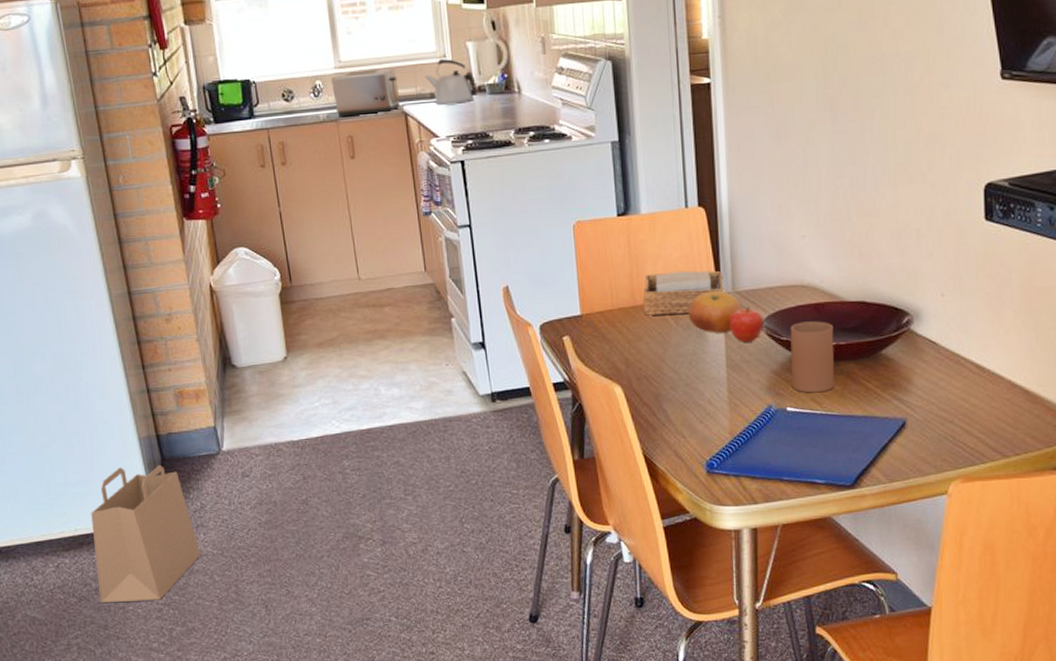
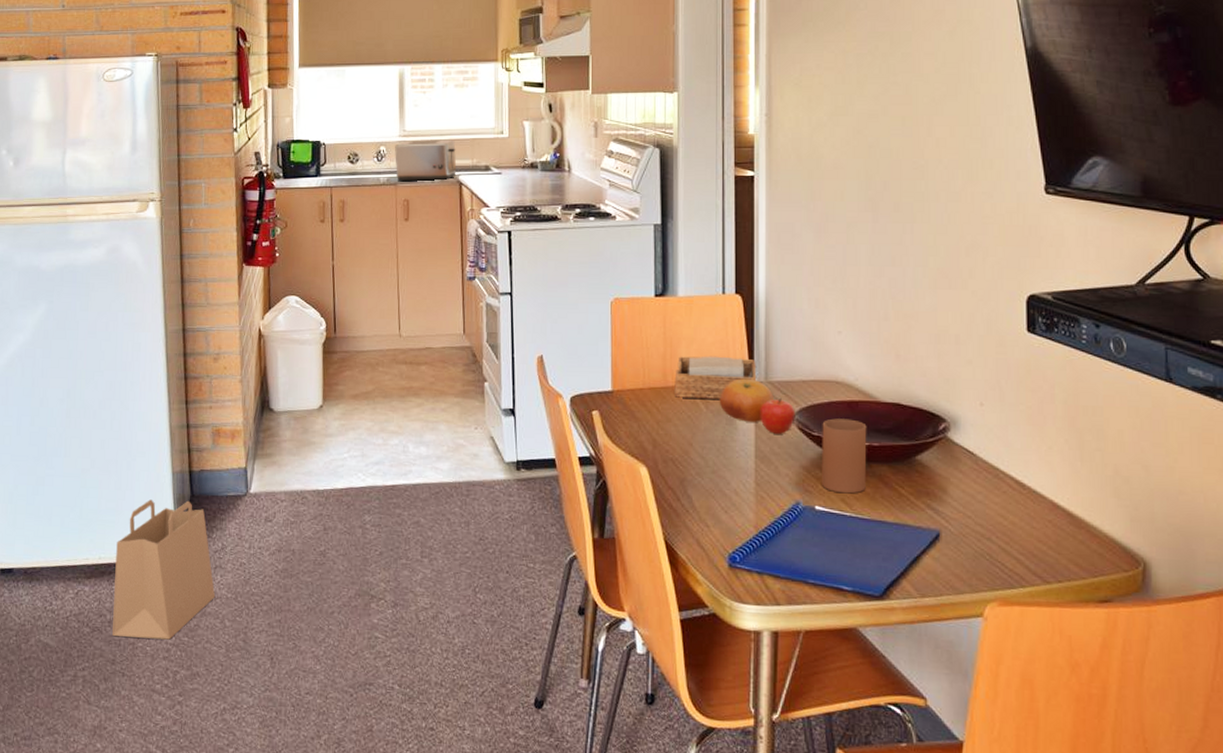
kettle: present [425,59,478,107] -> none [482,135,530,180]

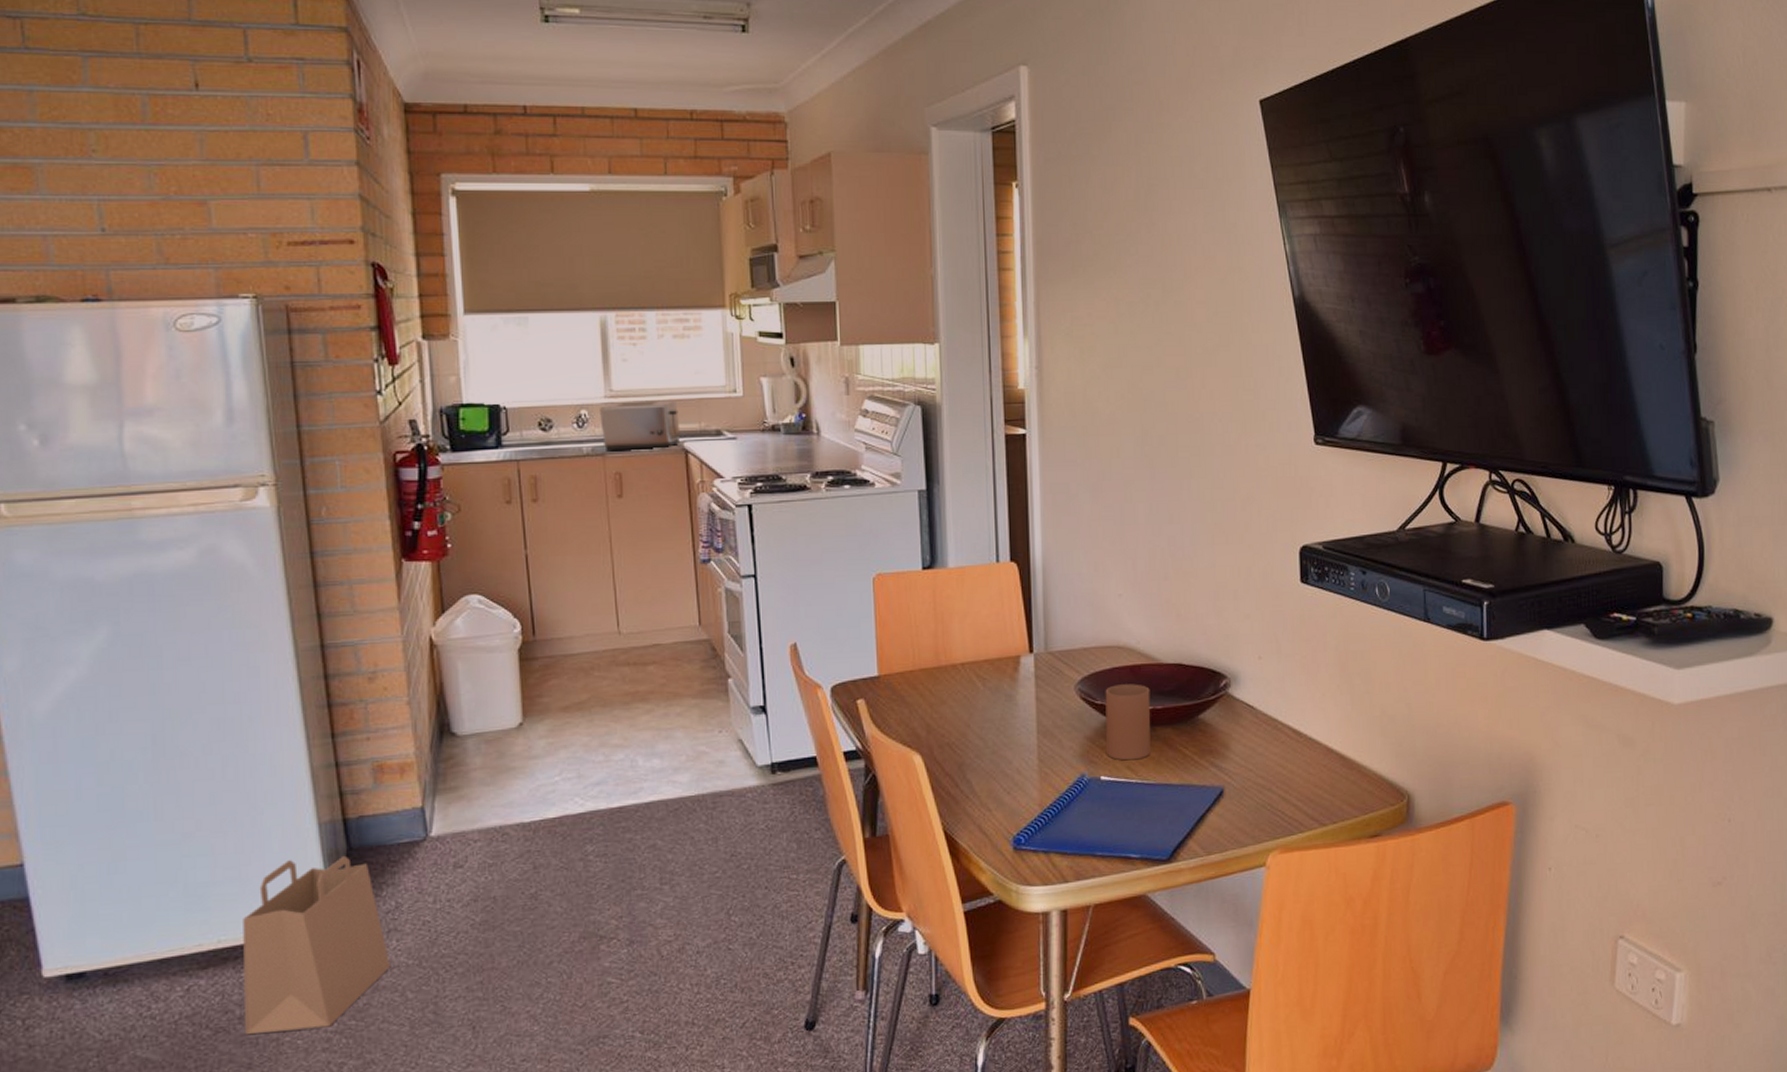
napkin holder: present [674,356,757,399] -> none [948,629,1036,677]
fruit: present [719,378,775,422] -> none [997,650,1056,697]
fruit: present [760,397,795,435] -> none [1040,667,1078,708]

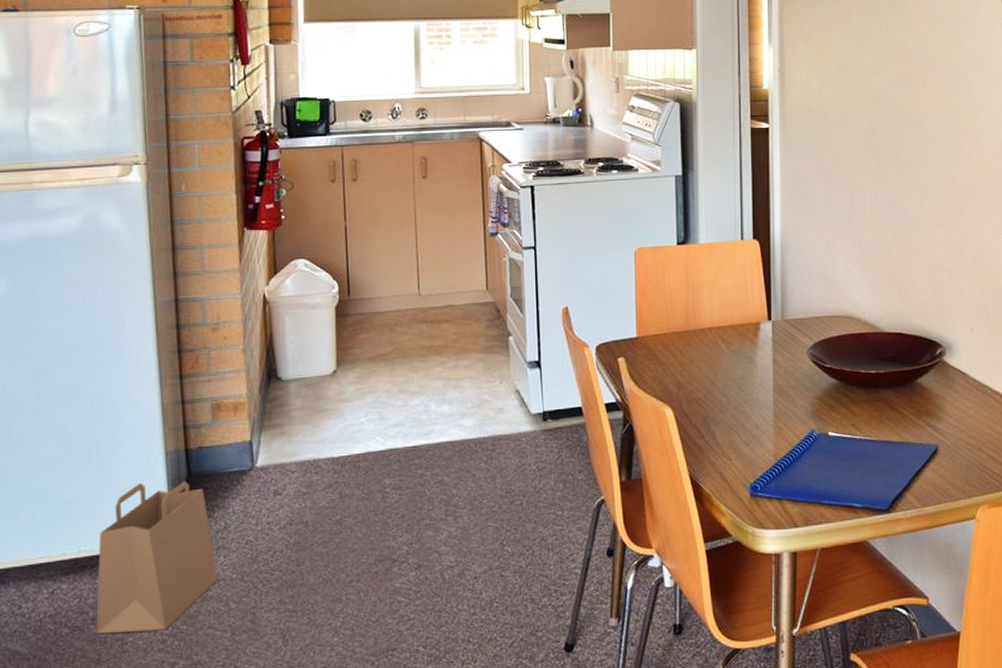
toaster: present [600,400,681,452] -> none [411,96,477,139]
cup: present [1105,684,1151,761] -> none [834,350,874,419]

